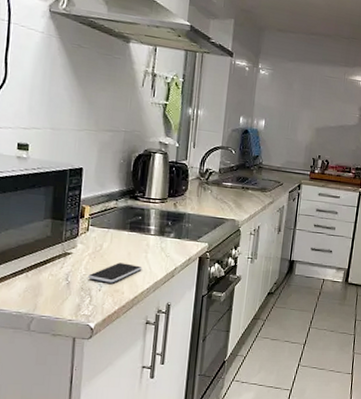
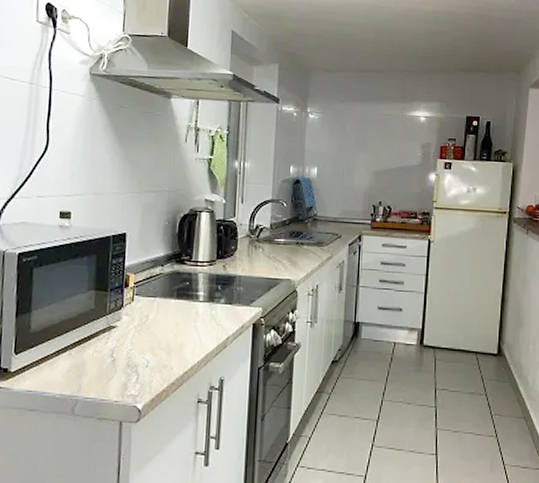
smartphone: present [88,263,143,283] -> none [134,334,192,358]

